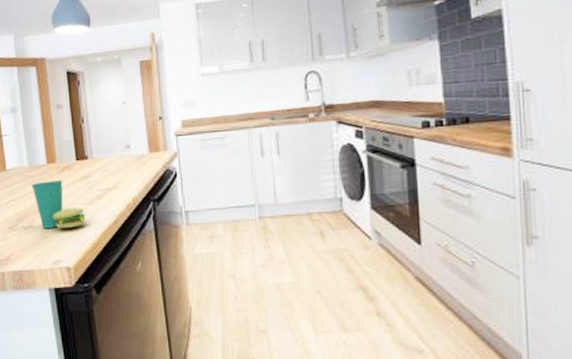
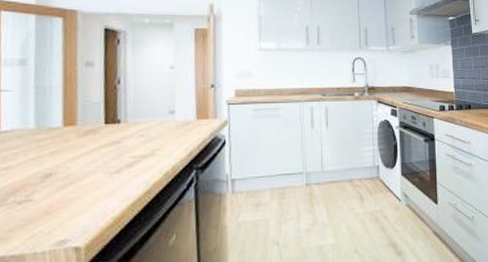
cup: present [31,180,86,229] -> none [36,146,110,202]

